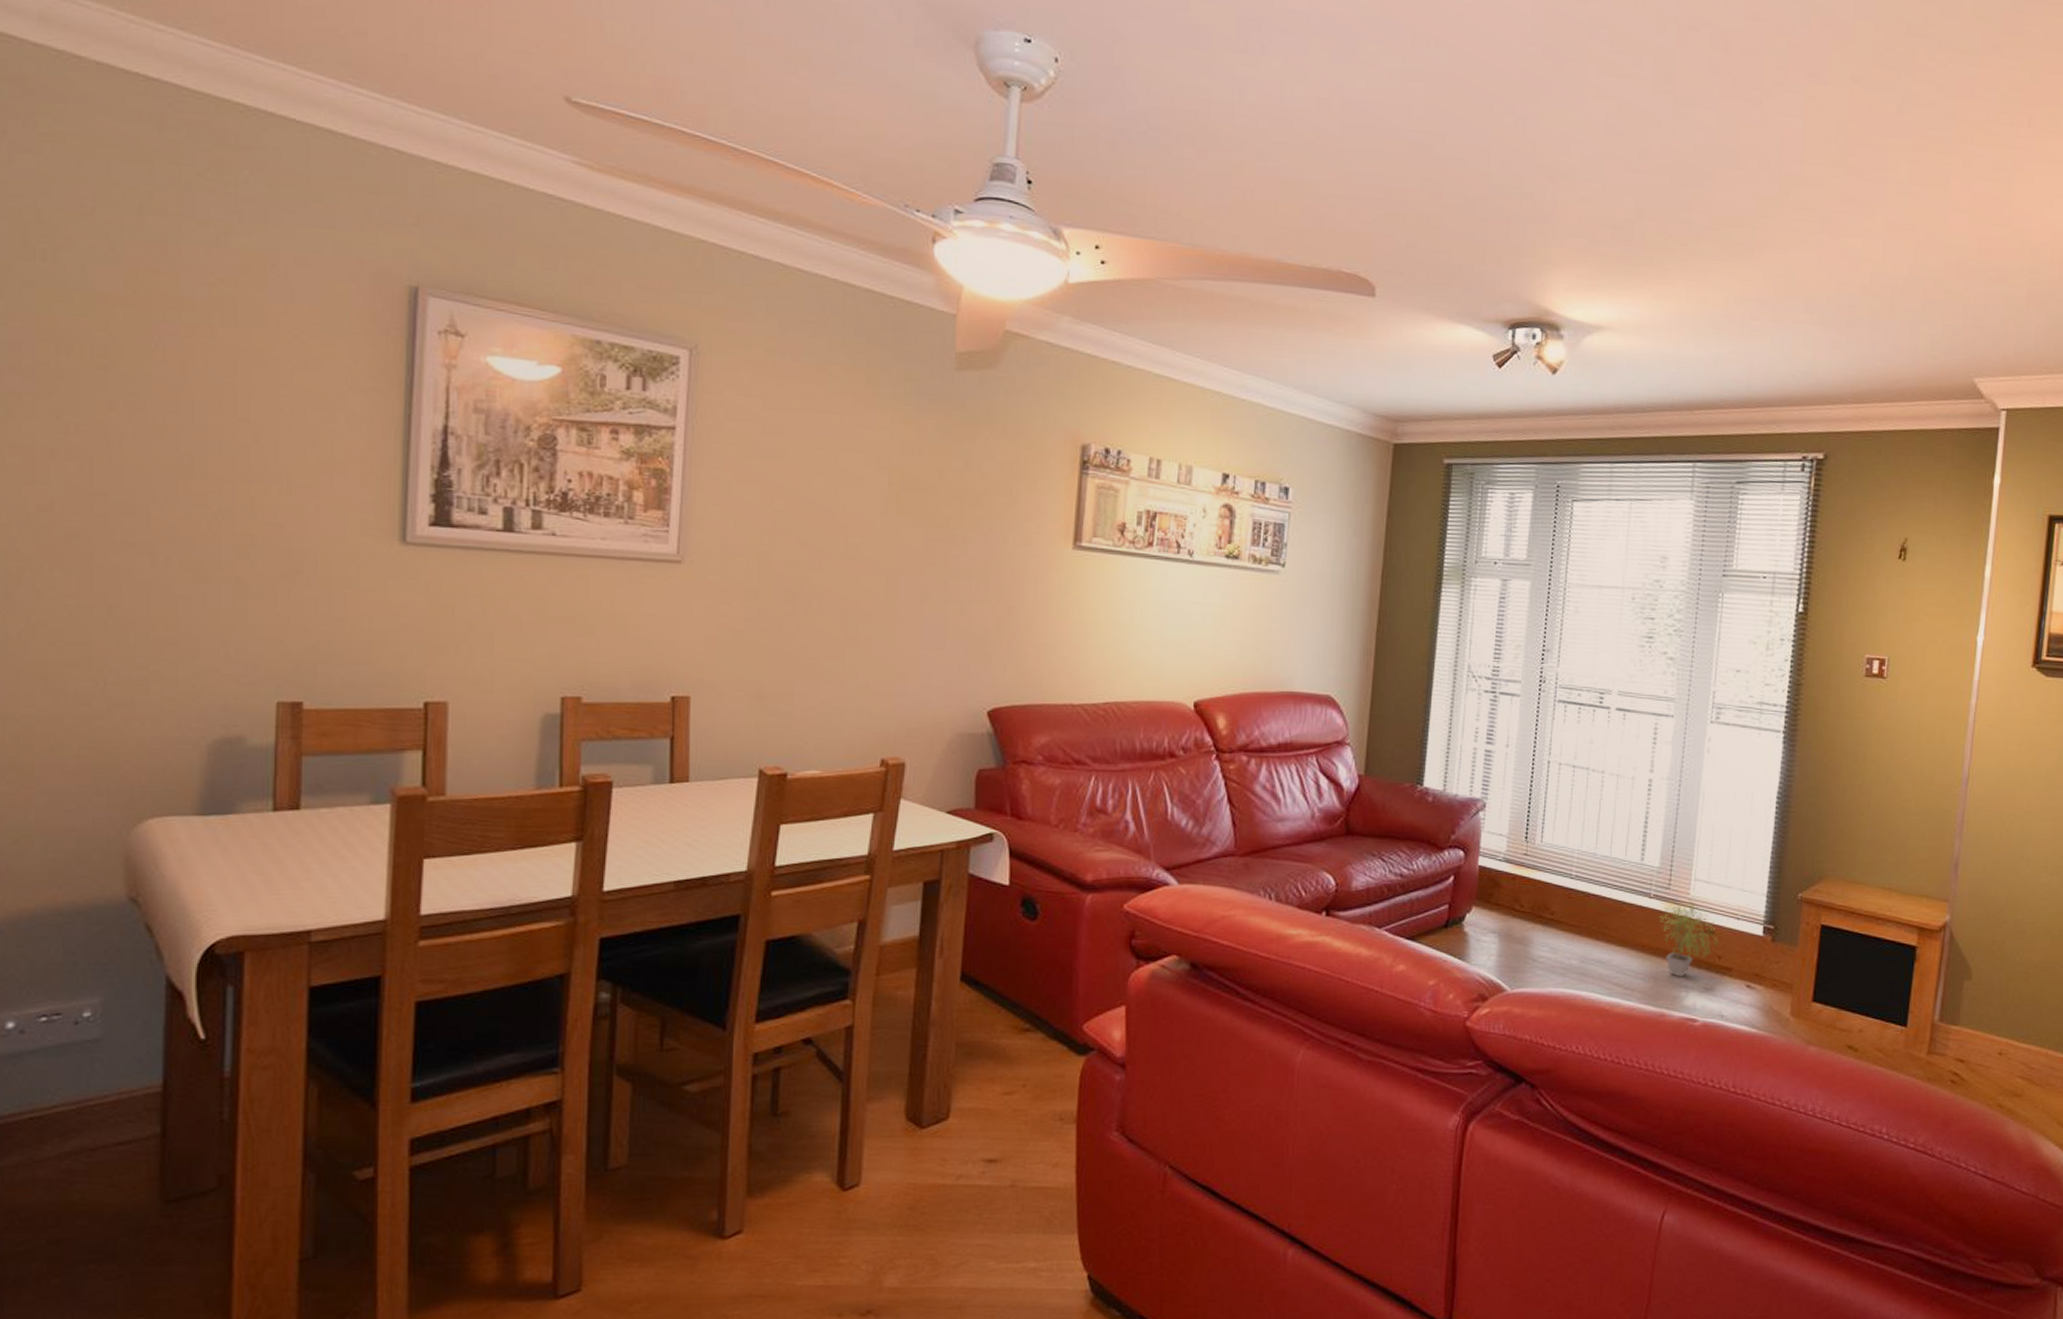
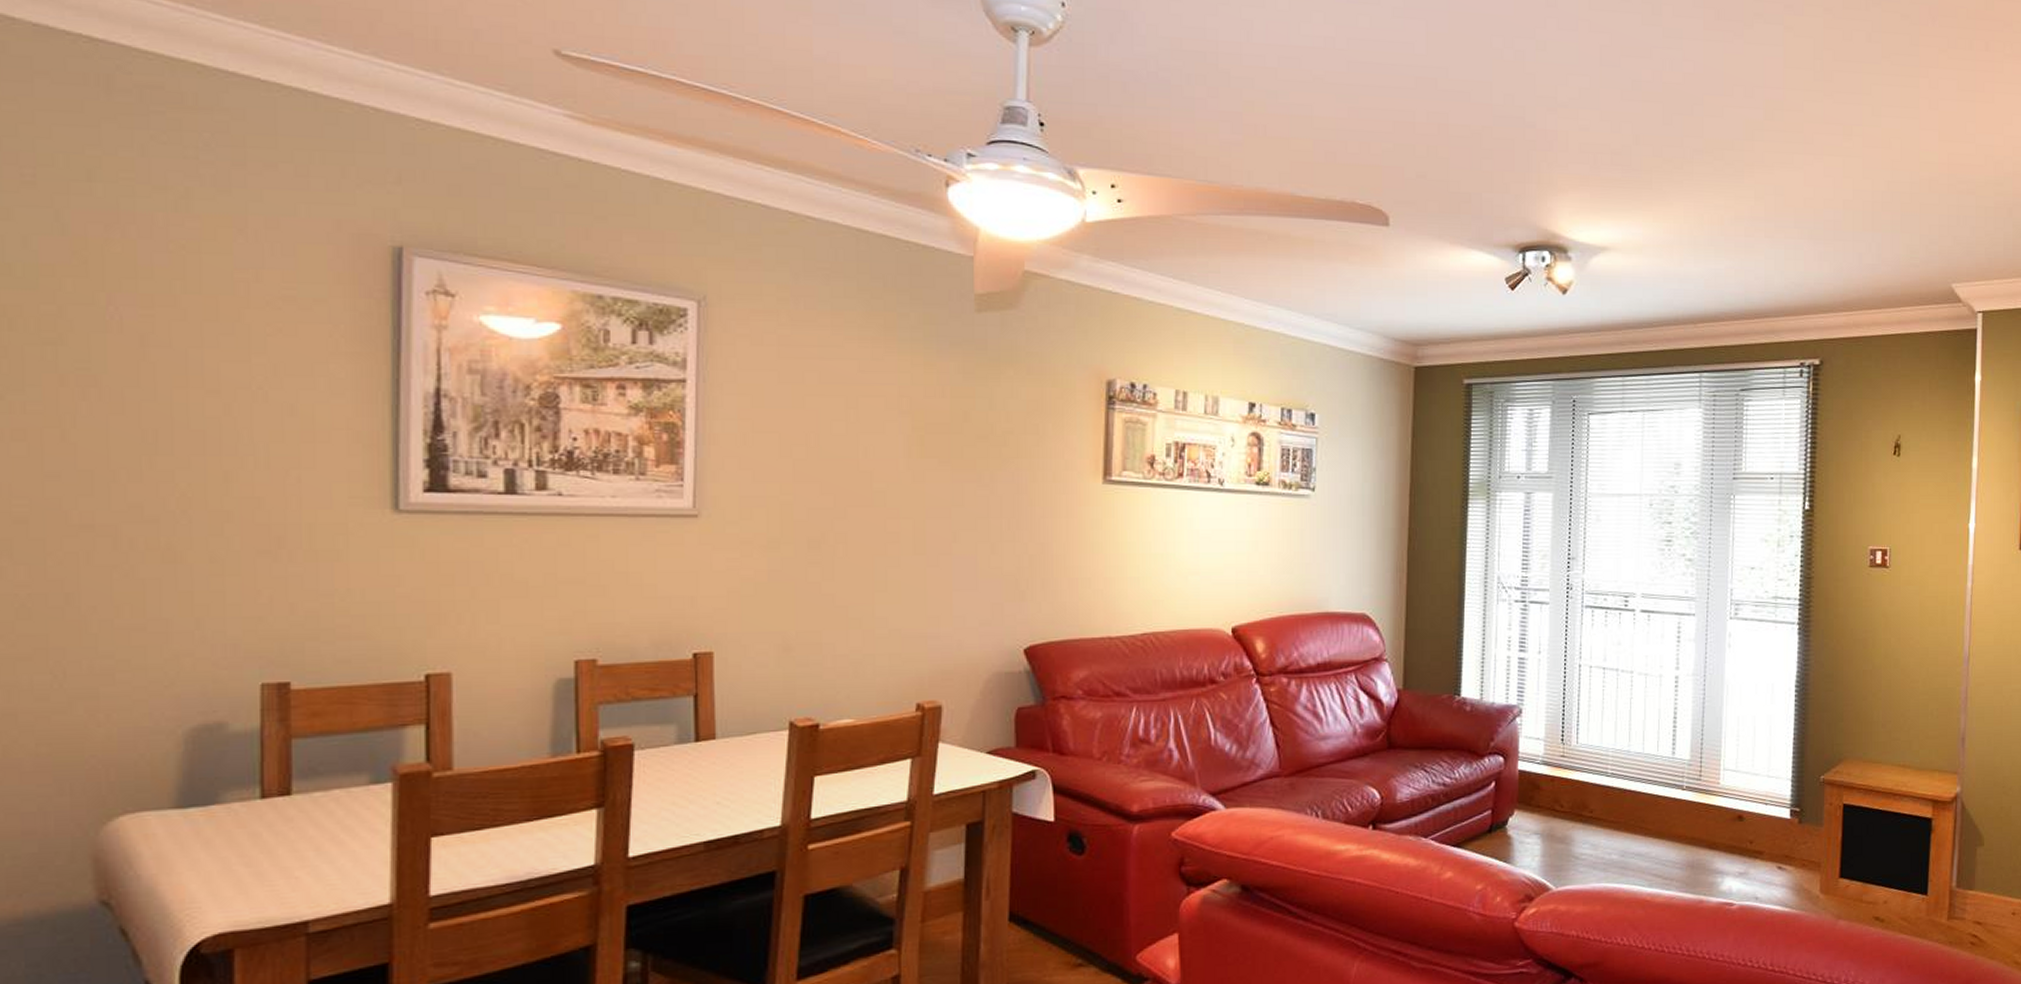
potted plant: present [1658,899,1719,977] -> none [1692,788,1750,864]

